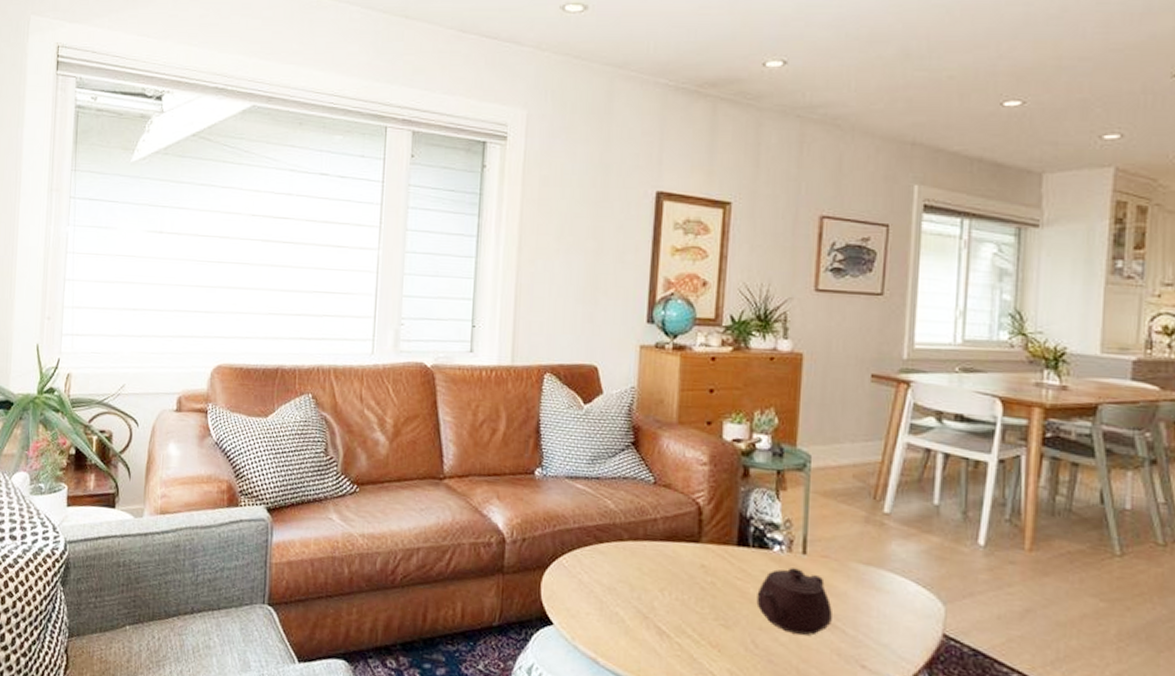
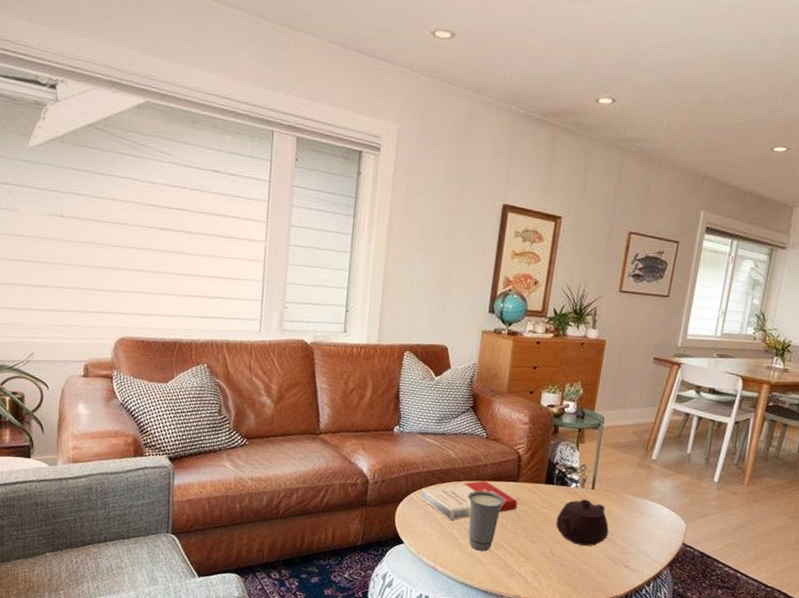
book: none [574,540,703,594] -> present [422,480,518,520]
cup: none [634,554,685,639] -> present [468,490,505,552]

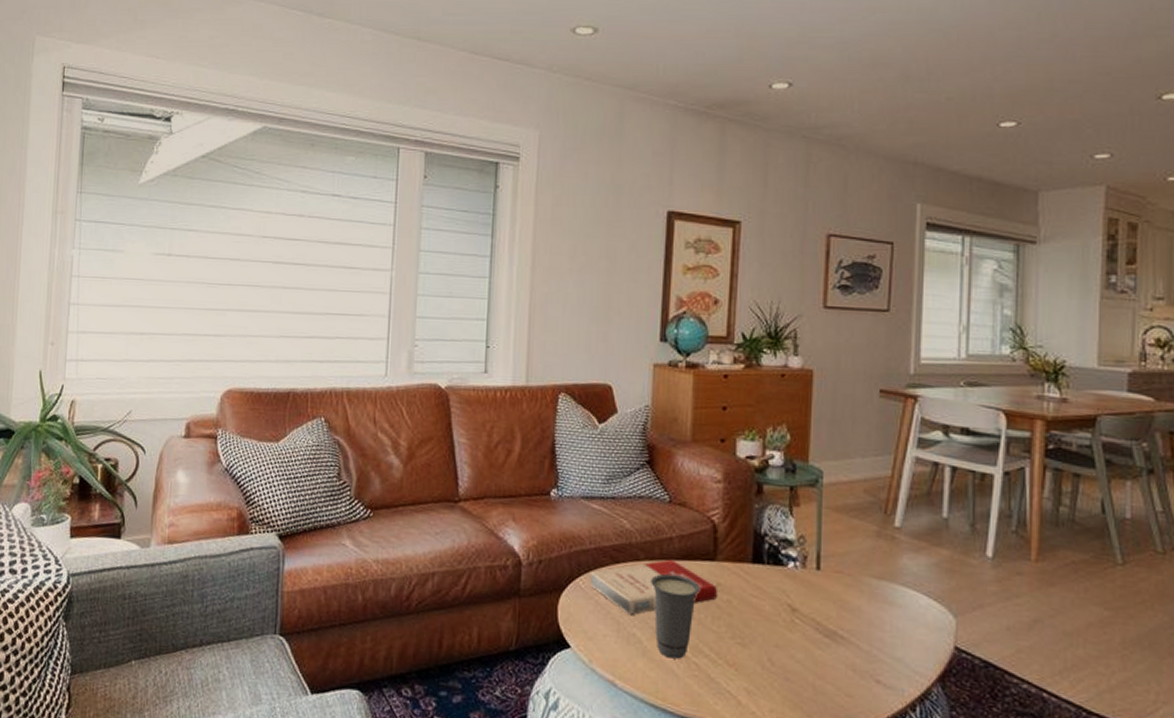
teapot: present [556,499,609,546] -> none [772,584,846,652]

